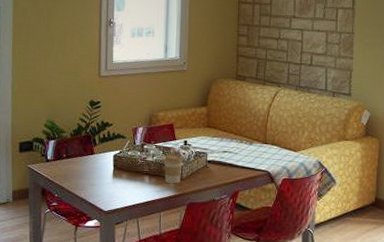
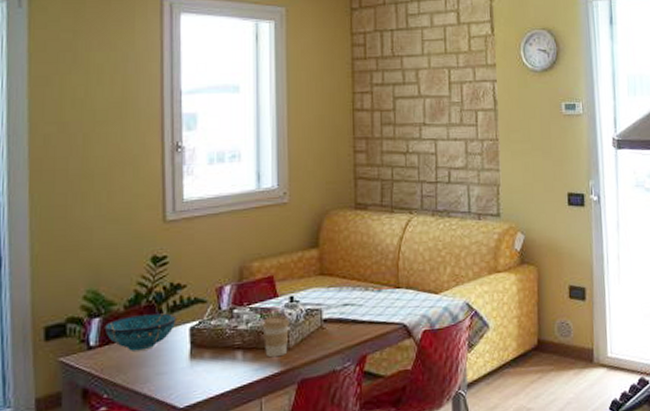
decorative bowl: none [57,141,105,168] -> present [104,313,176,352]

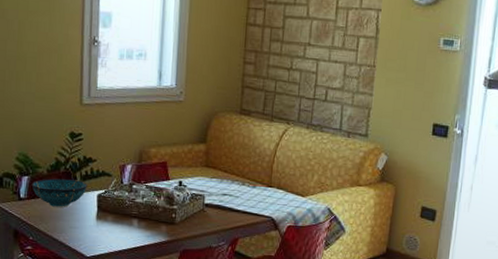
coffee cup: present [262,315,289,358] -> none [155,195,177,229]

